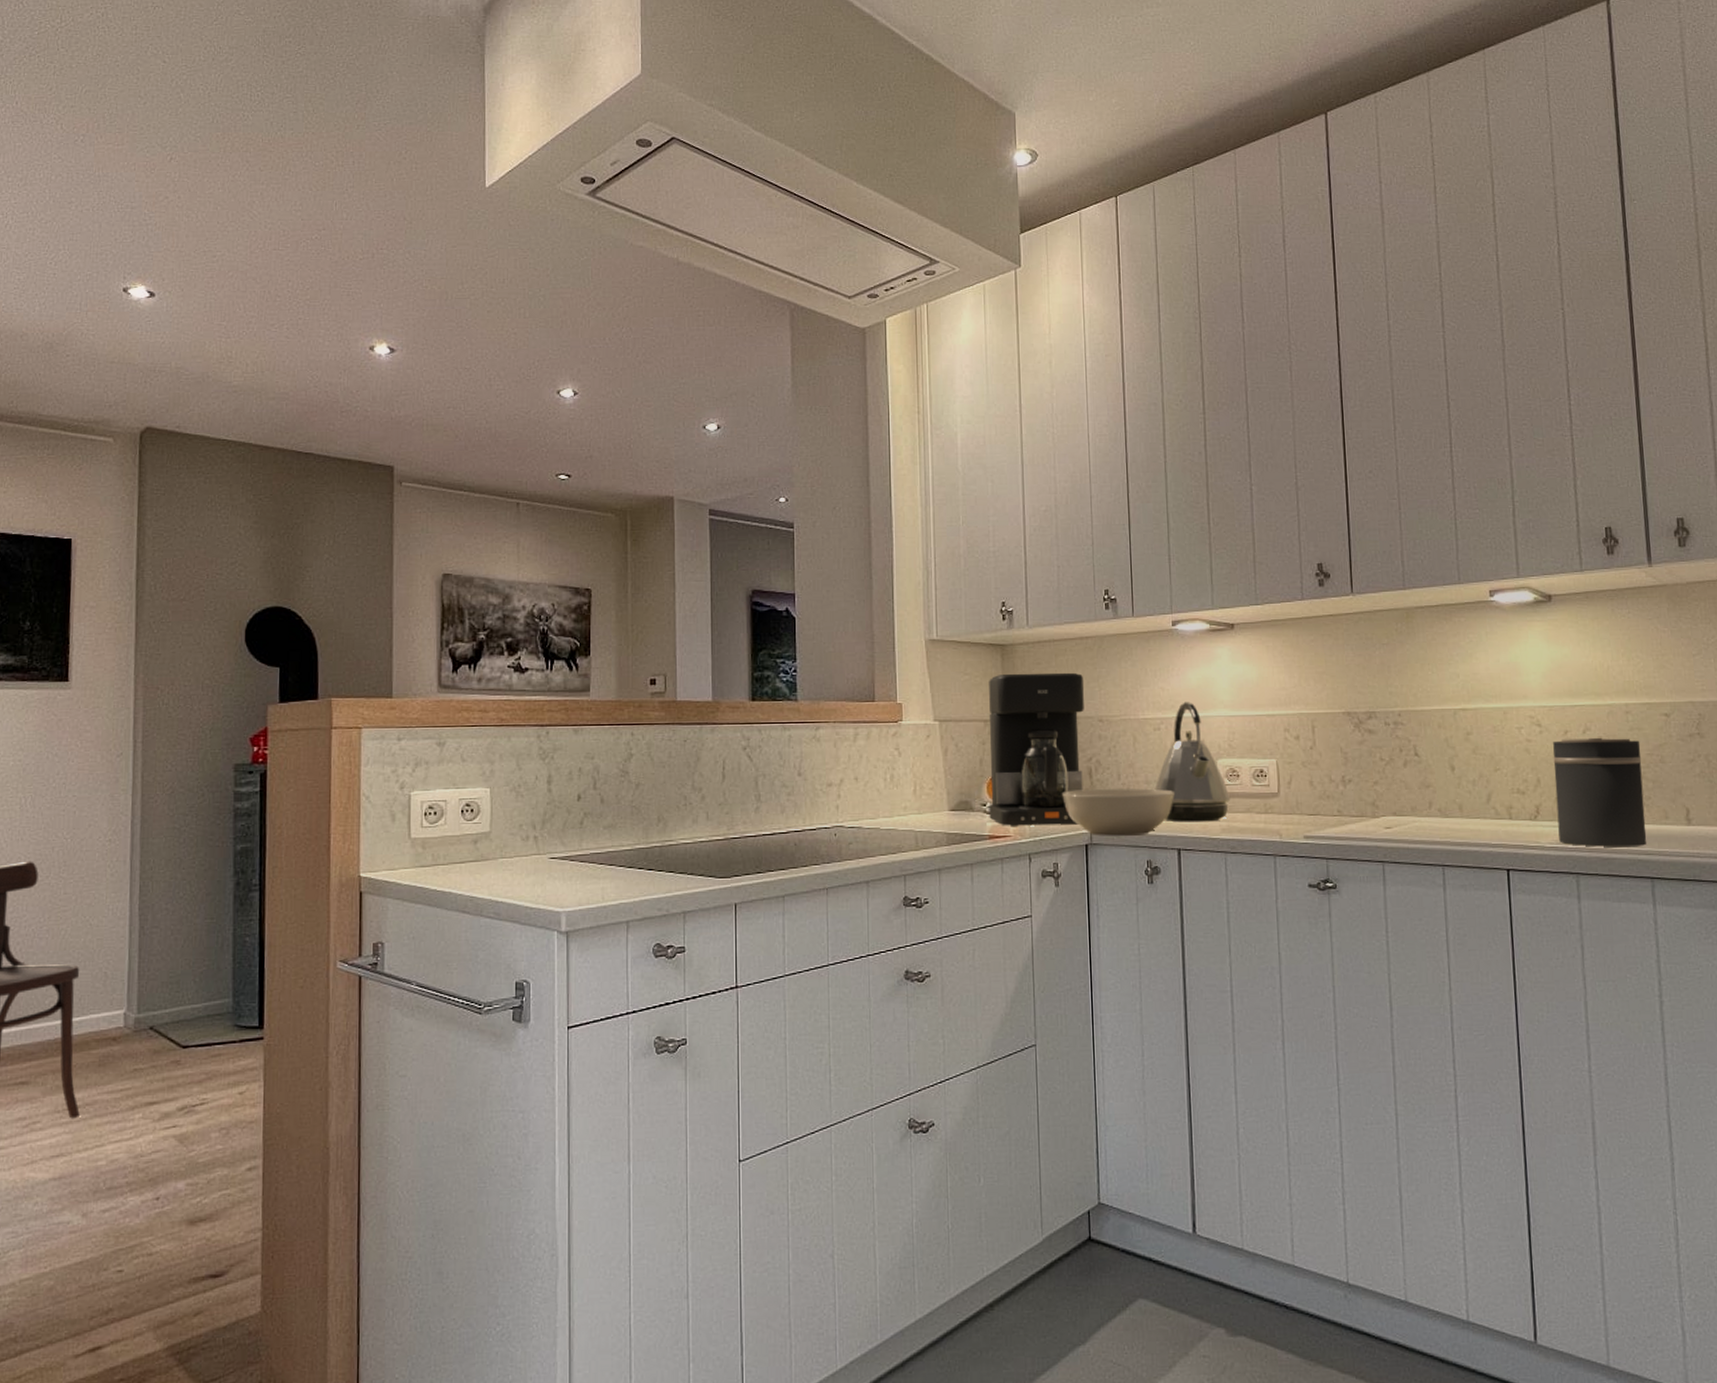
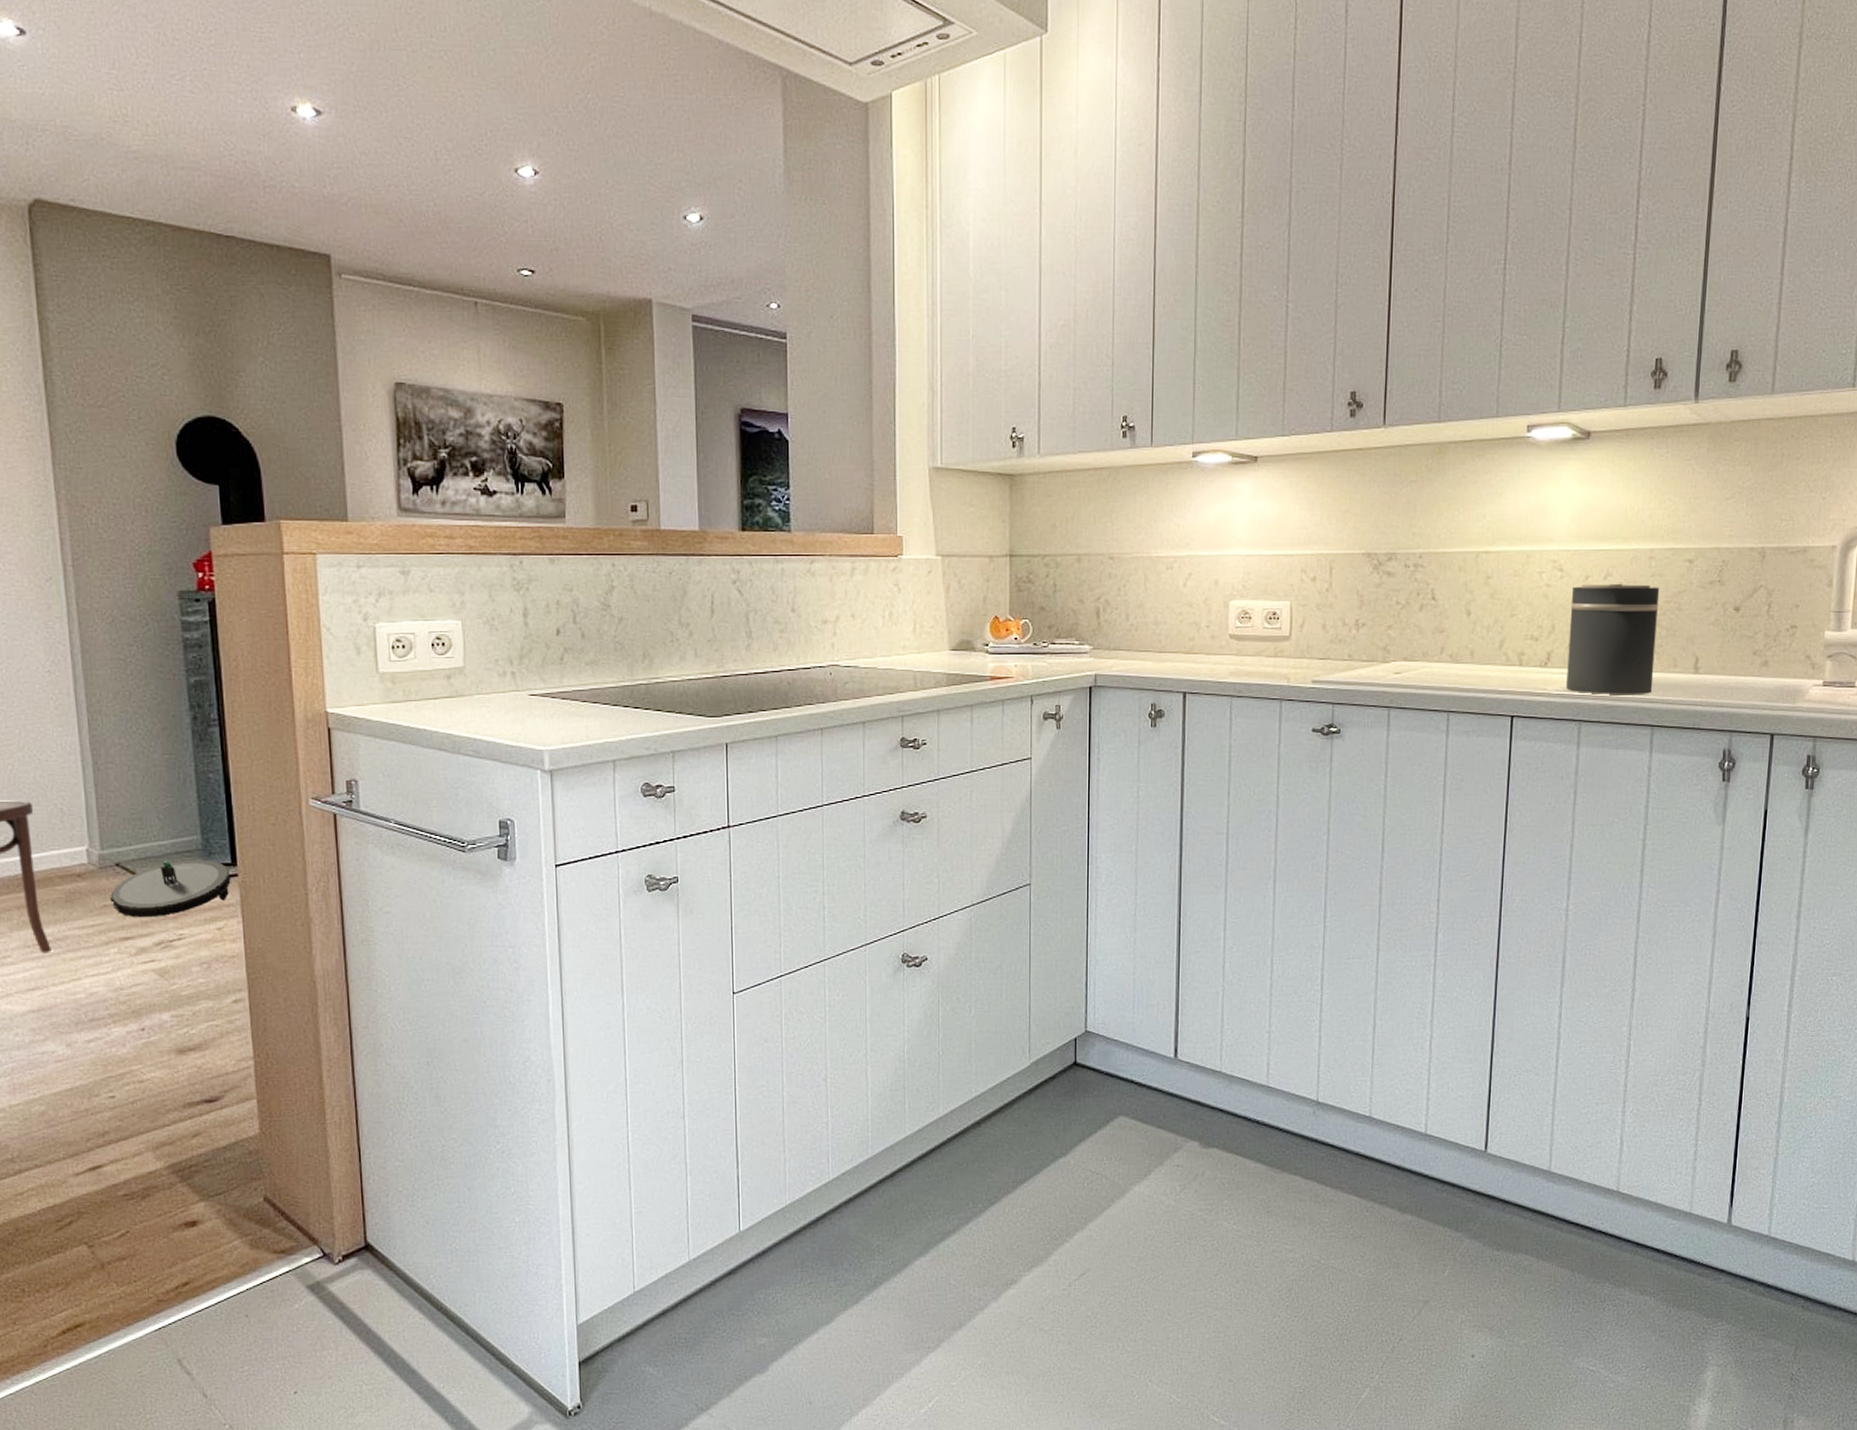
robot vacuum: none [141,1022,257,1082] -> present [110,859,231,918]
coffee maker: present [989,672,1084,827] -> none [991,506,1095,668]
bowl: present [1061,788,1174,837] -> none [1067,630,1183,680]
kettle: present [1154,702,1231,822] -> none [1163,539,1241,665]

